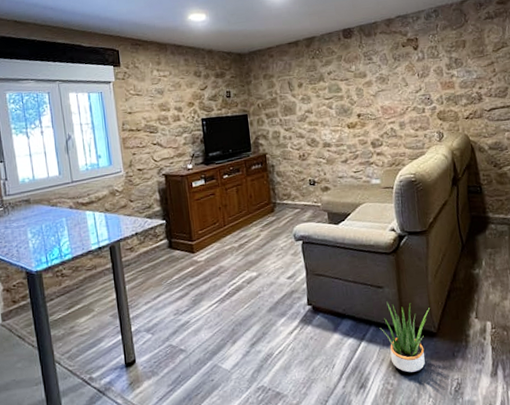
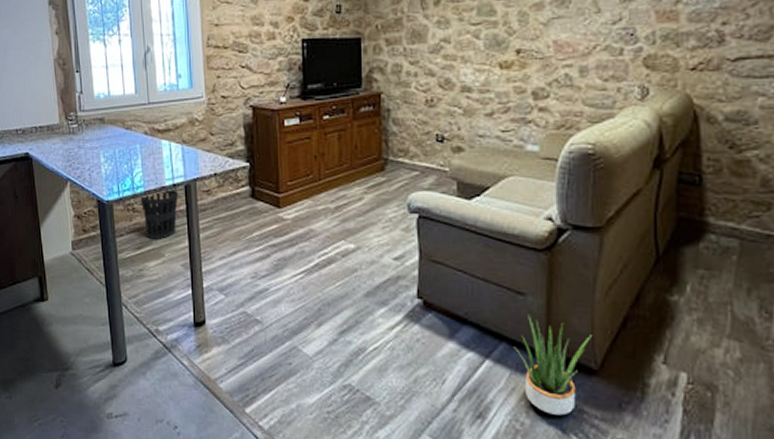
wastebasket: none [68,251,105,298] -> present [140,188,179,239]

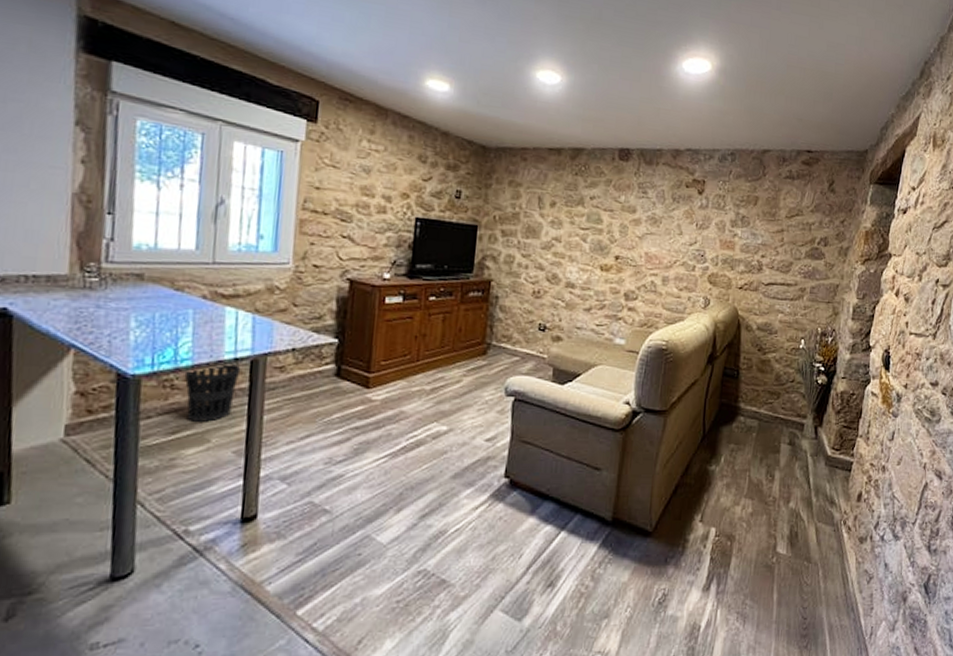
potted plant: present [513,314,592,416] -> none [586,487,650,575]

